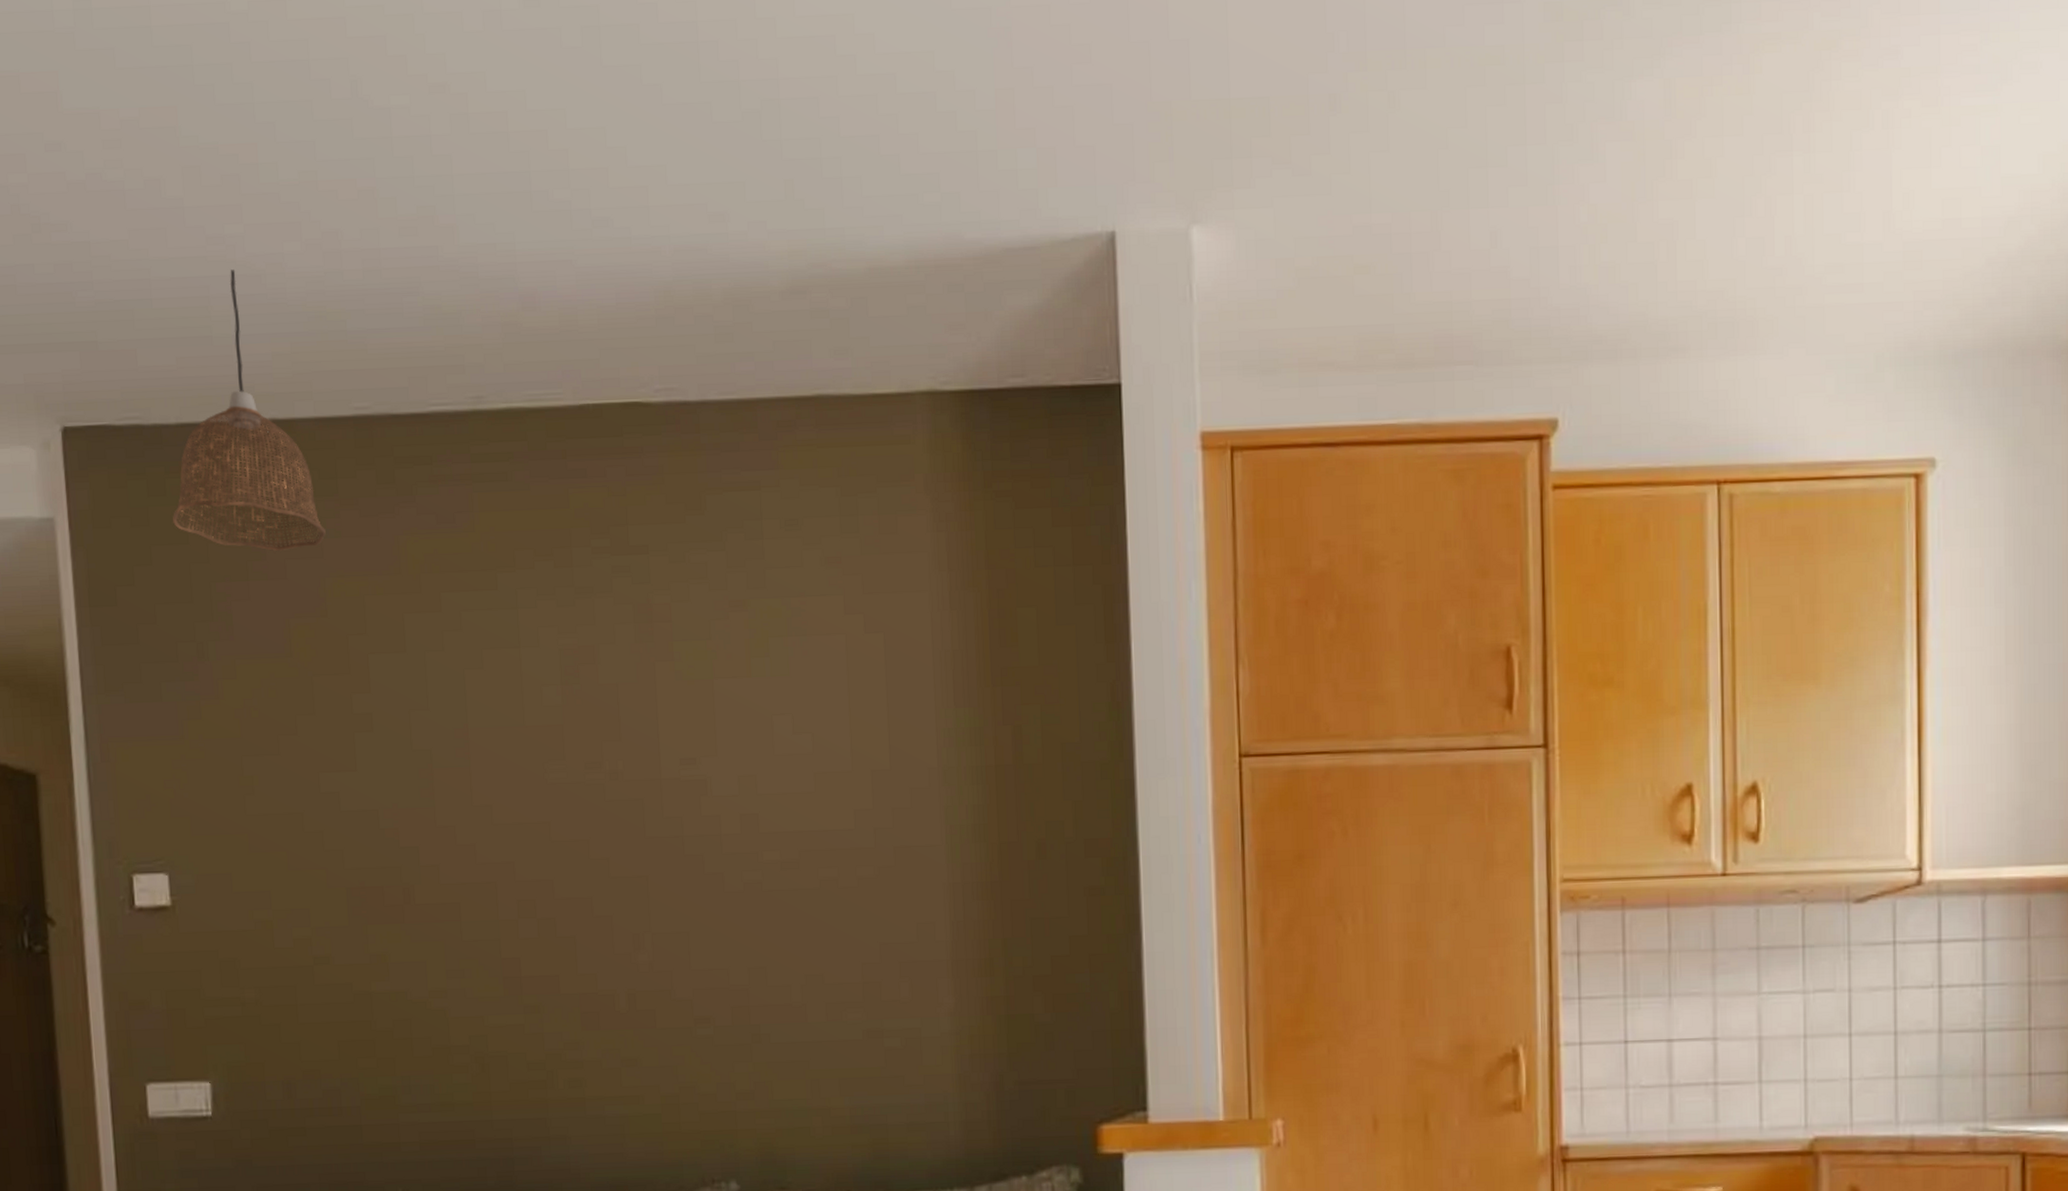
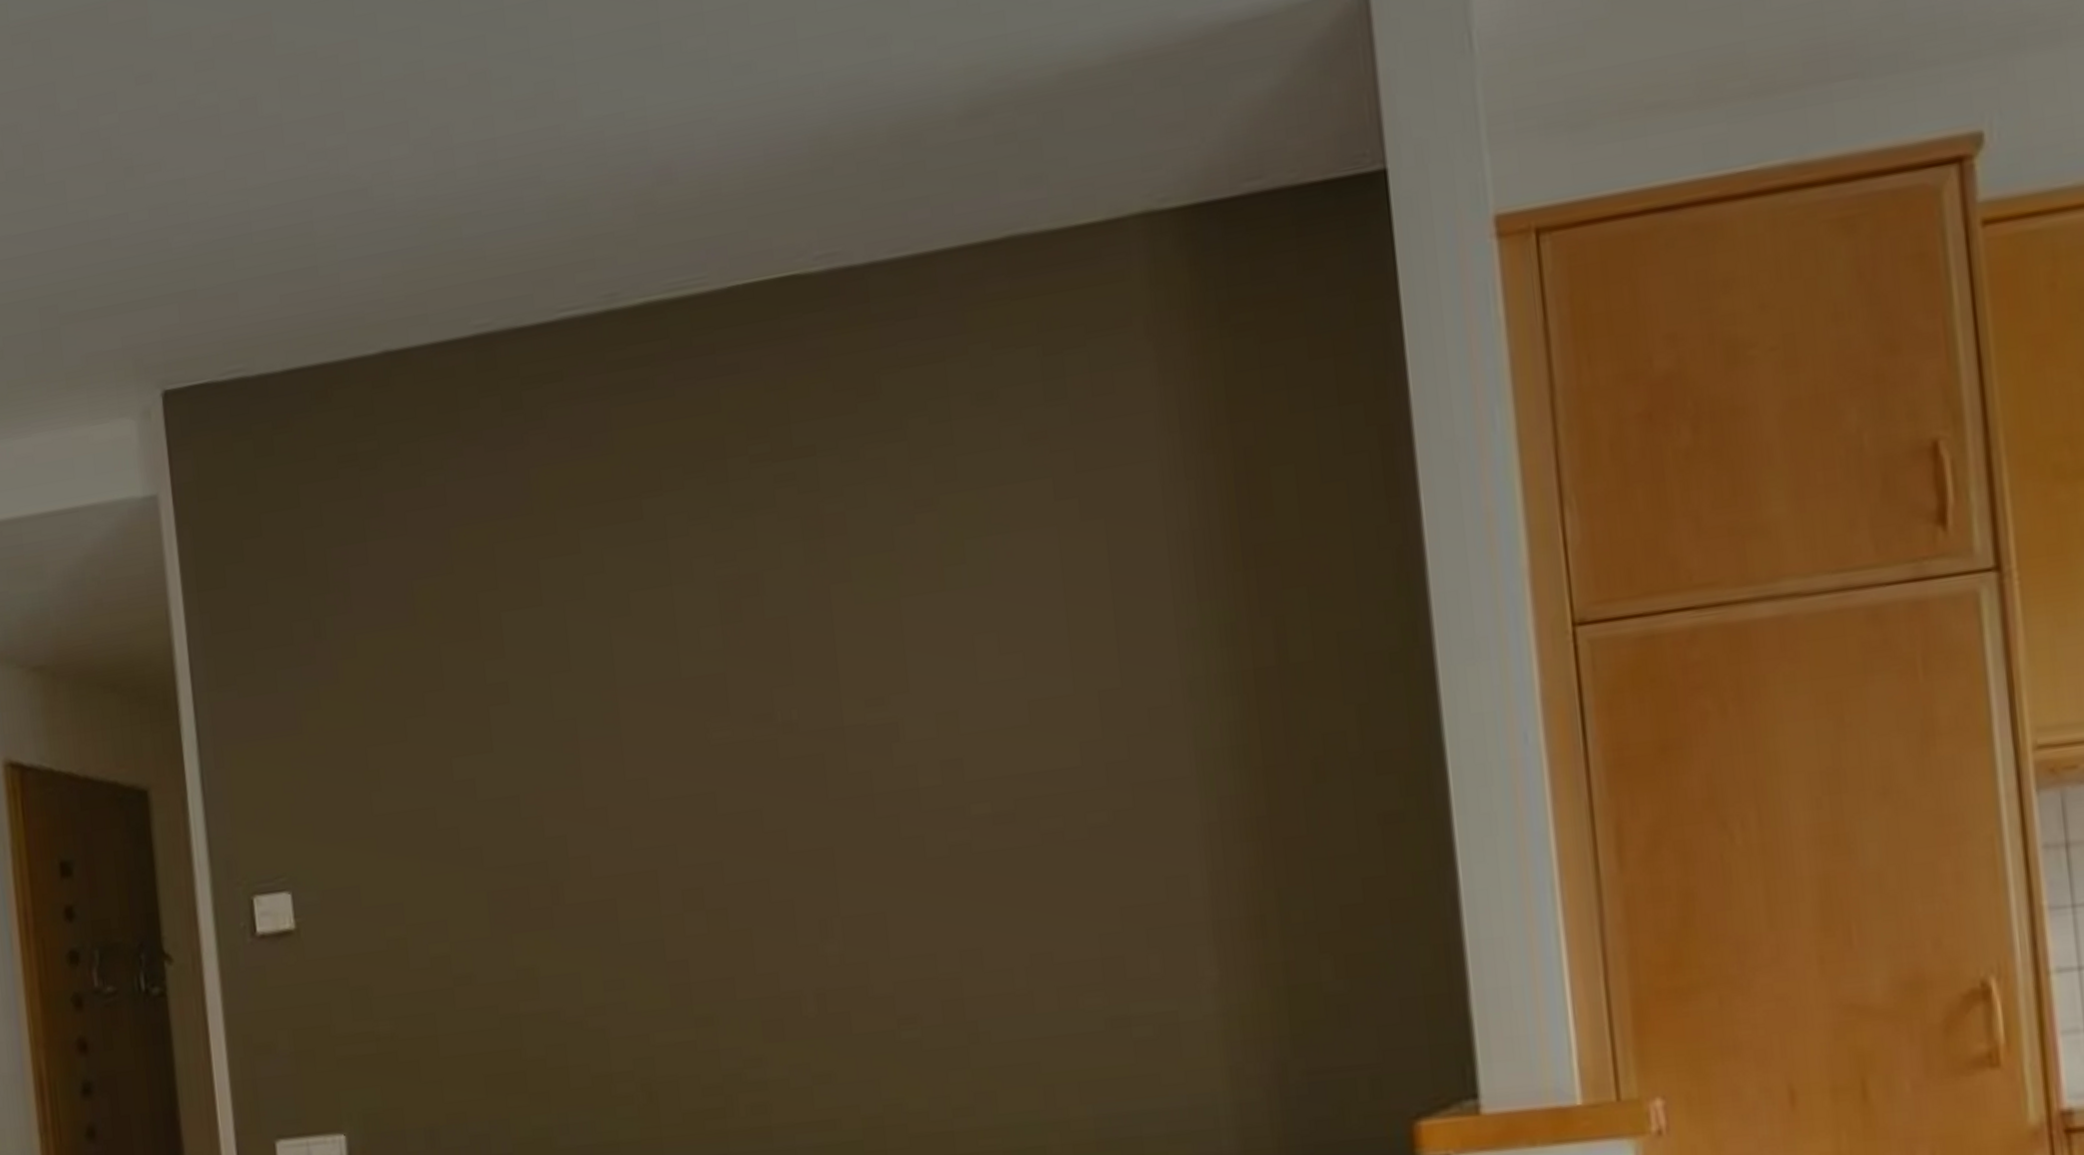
pendant lamp: present [173,270,326,552] -> none [282,186,448,504]

